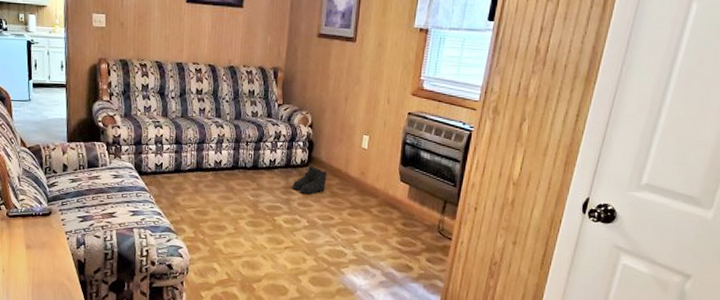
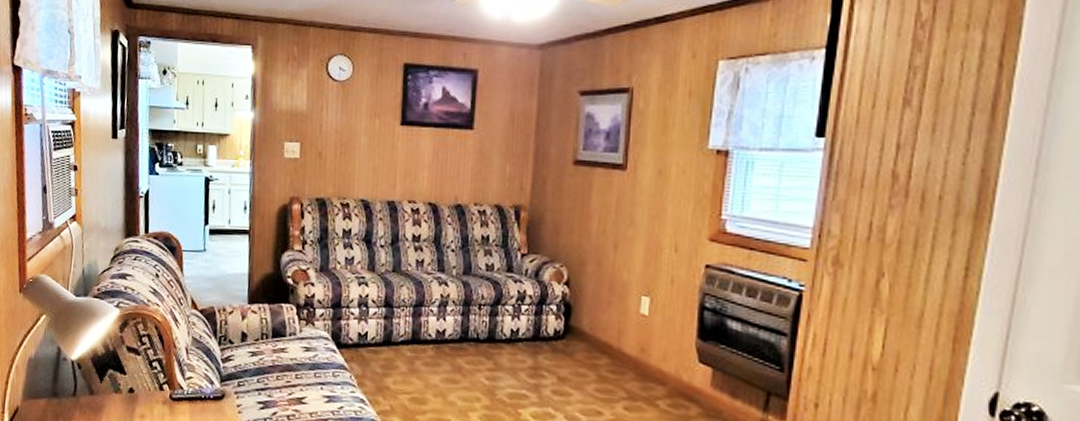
boots: present [292,165,327,194] -> none [542,338,592,378]

